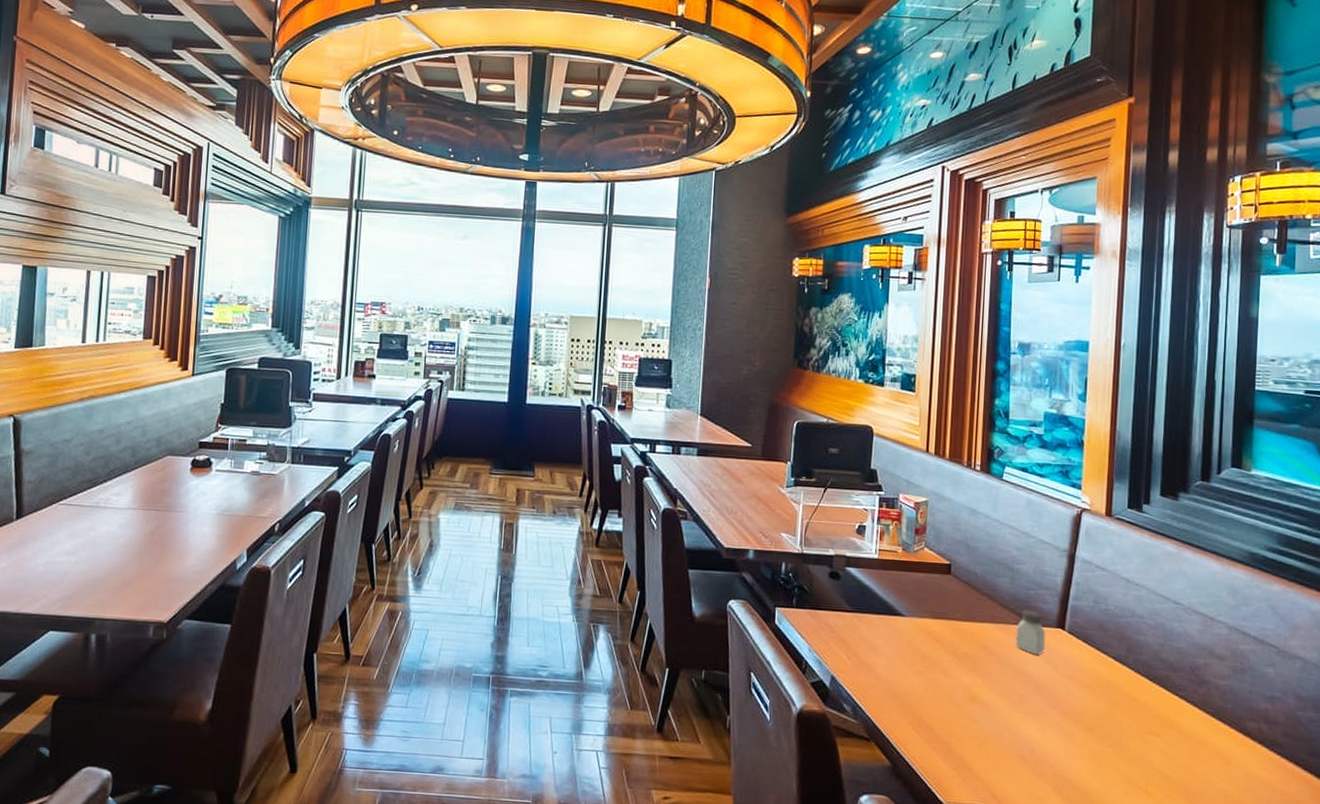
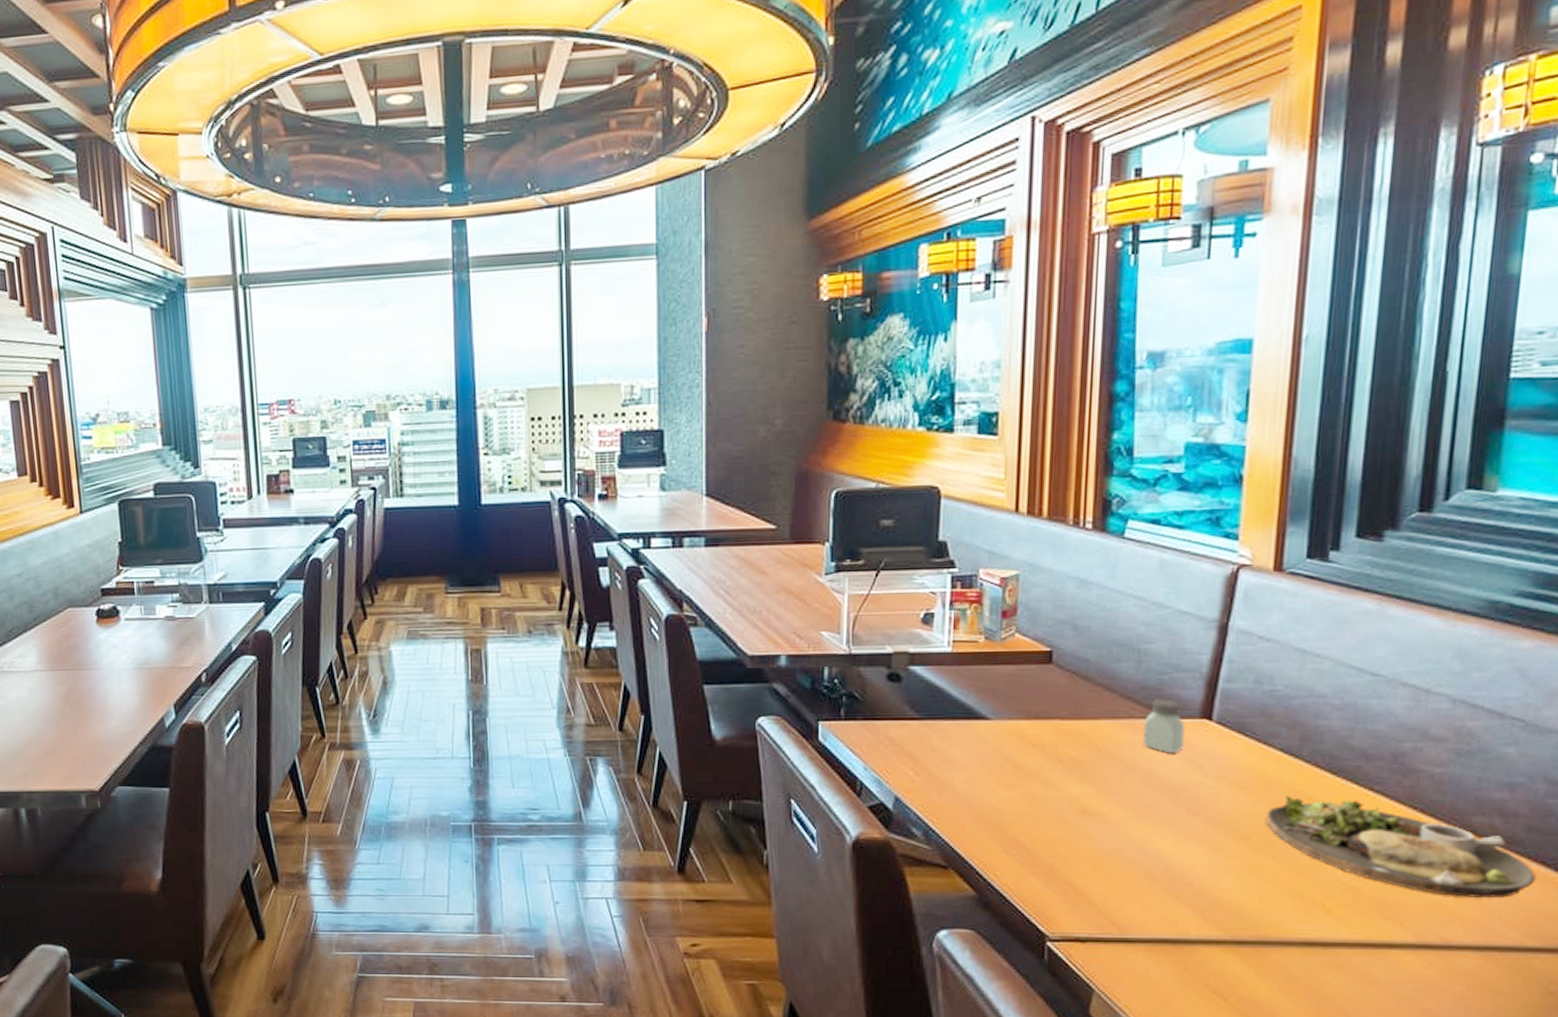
dinner plate: none [1104,695,1292,790] -> present [1265,795,1535,898]

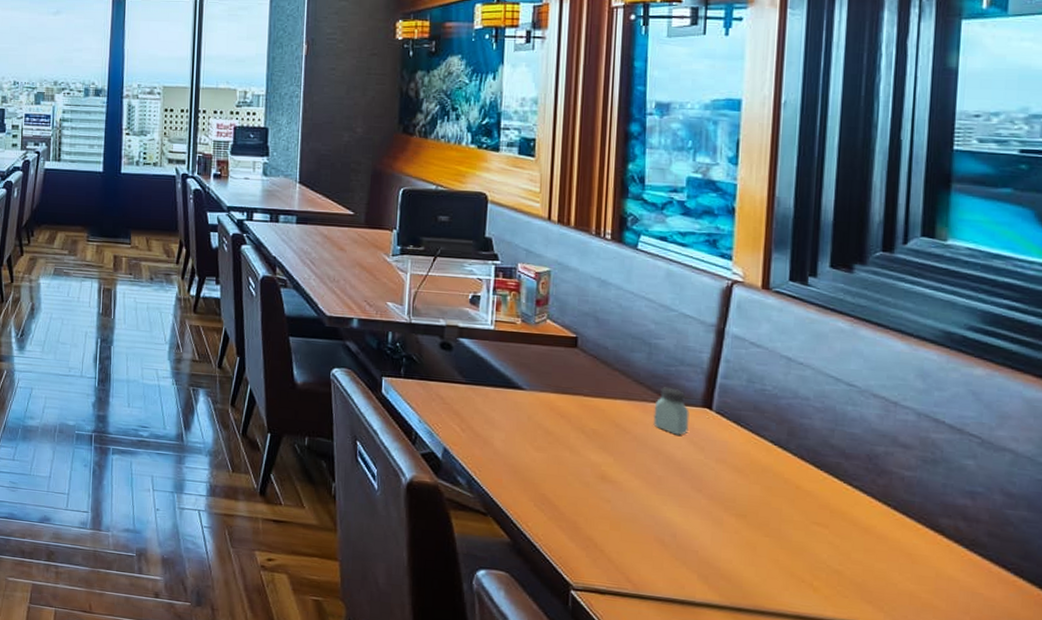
dinner plate: present [1265,795,1535,898] -> none [759,482,998,594]

